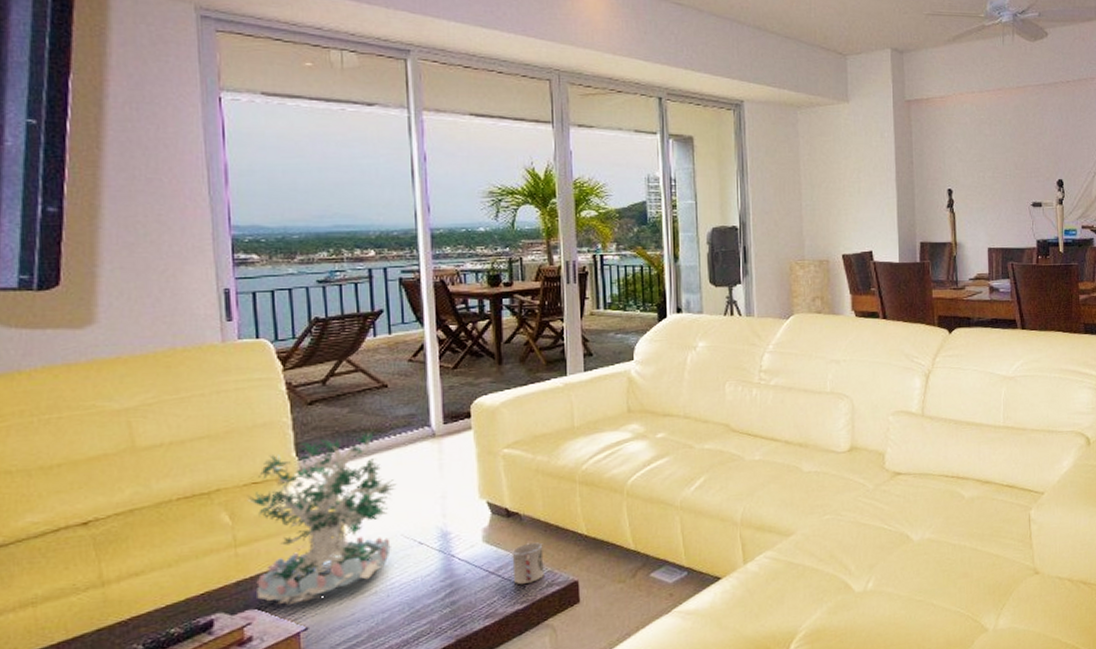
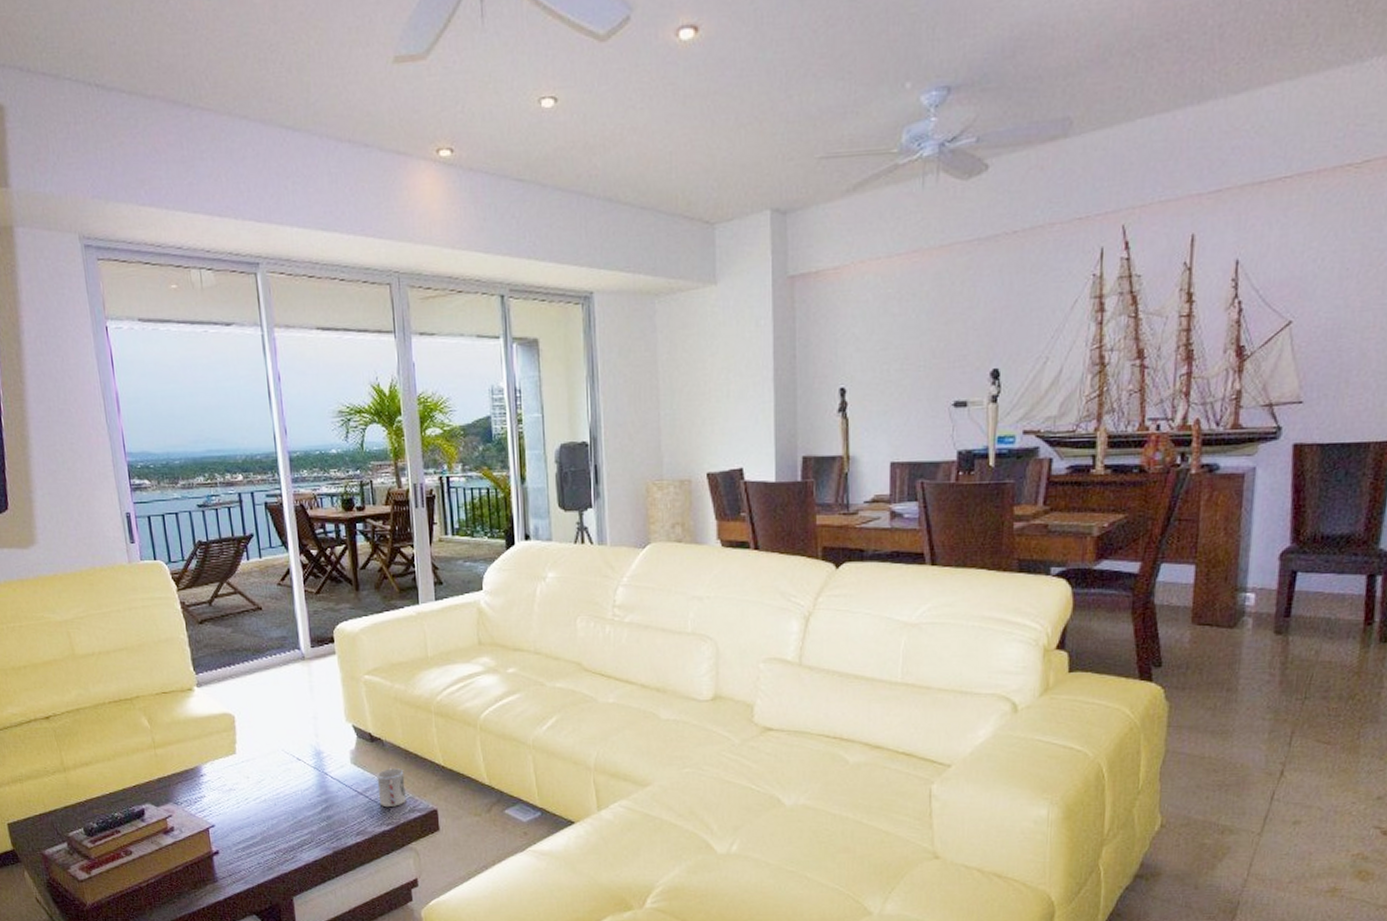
plant: present [247,432,397,605] -> none [159,652,276,803]

